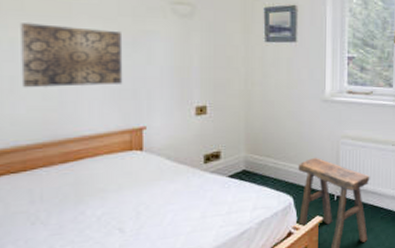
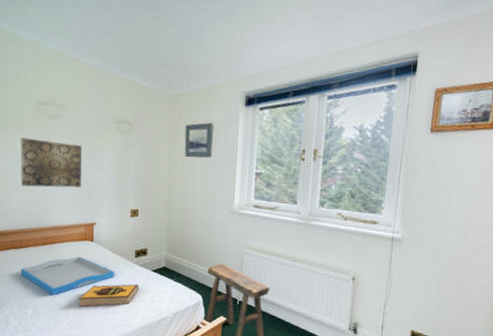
tray: none [23,171,175,229] -> present [20,256,115,296]
hardback book: none [122,195,211,237] -> present [78,284,139,307]

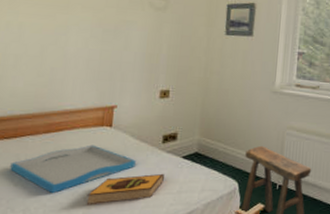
wall art: present [21,138,82,188] -> none [23,10,106,67]

